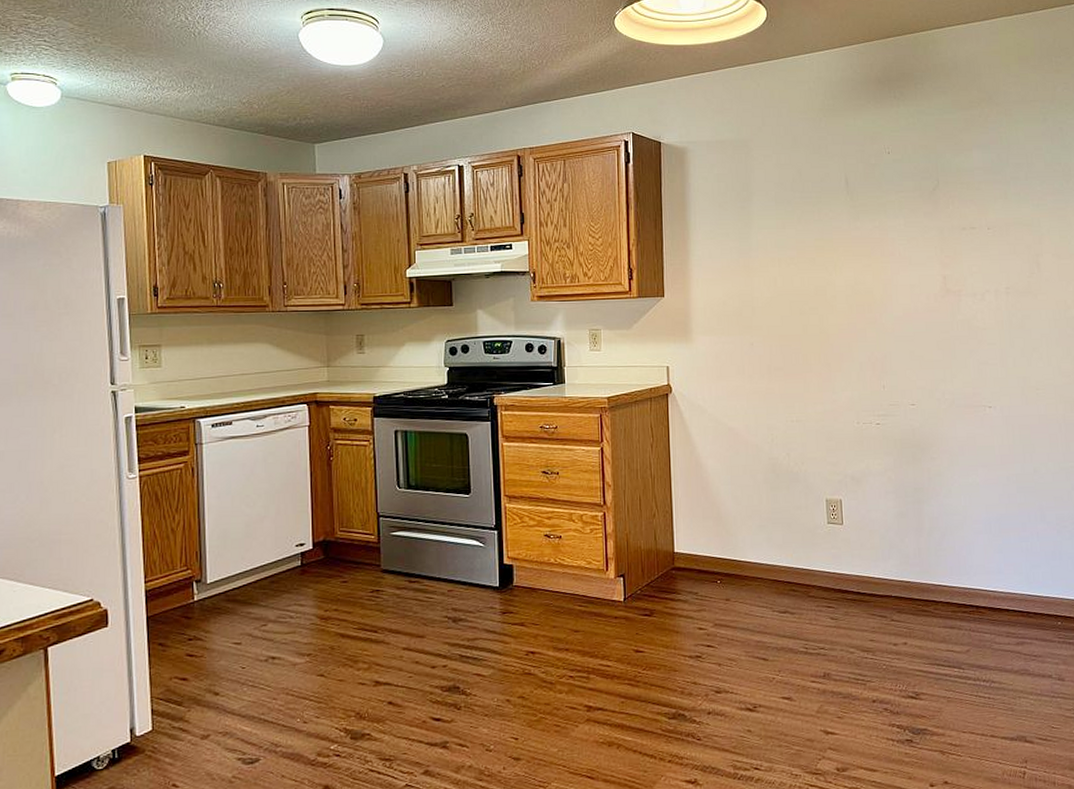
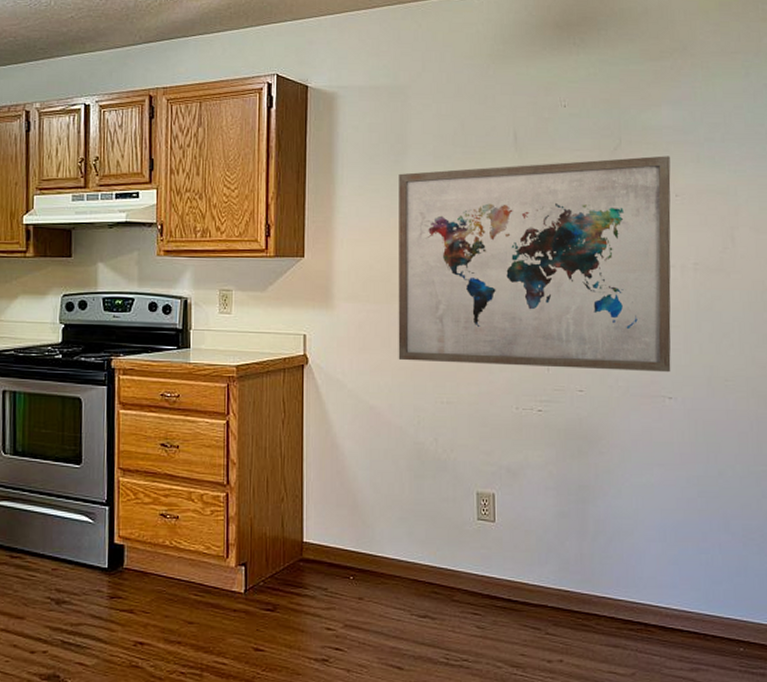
wall art: none [745,194,990,386] -> present [398,156,671,373]

